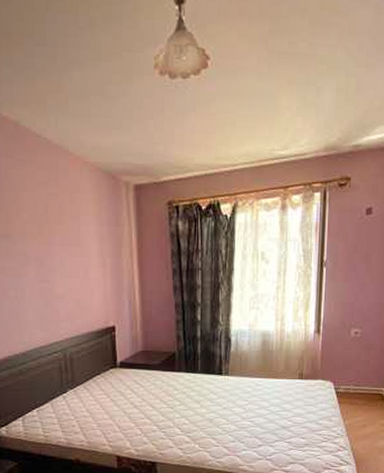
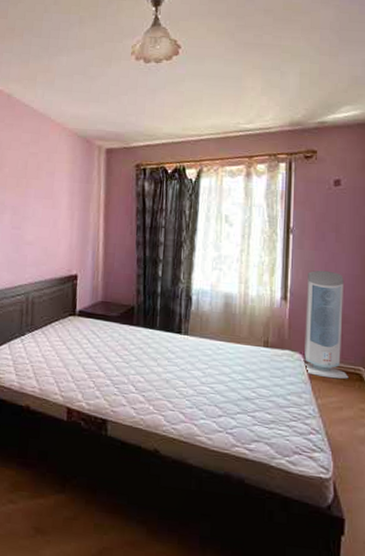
air purifier: none [333,301,372,401] -> present [303,270,349,379]

